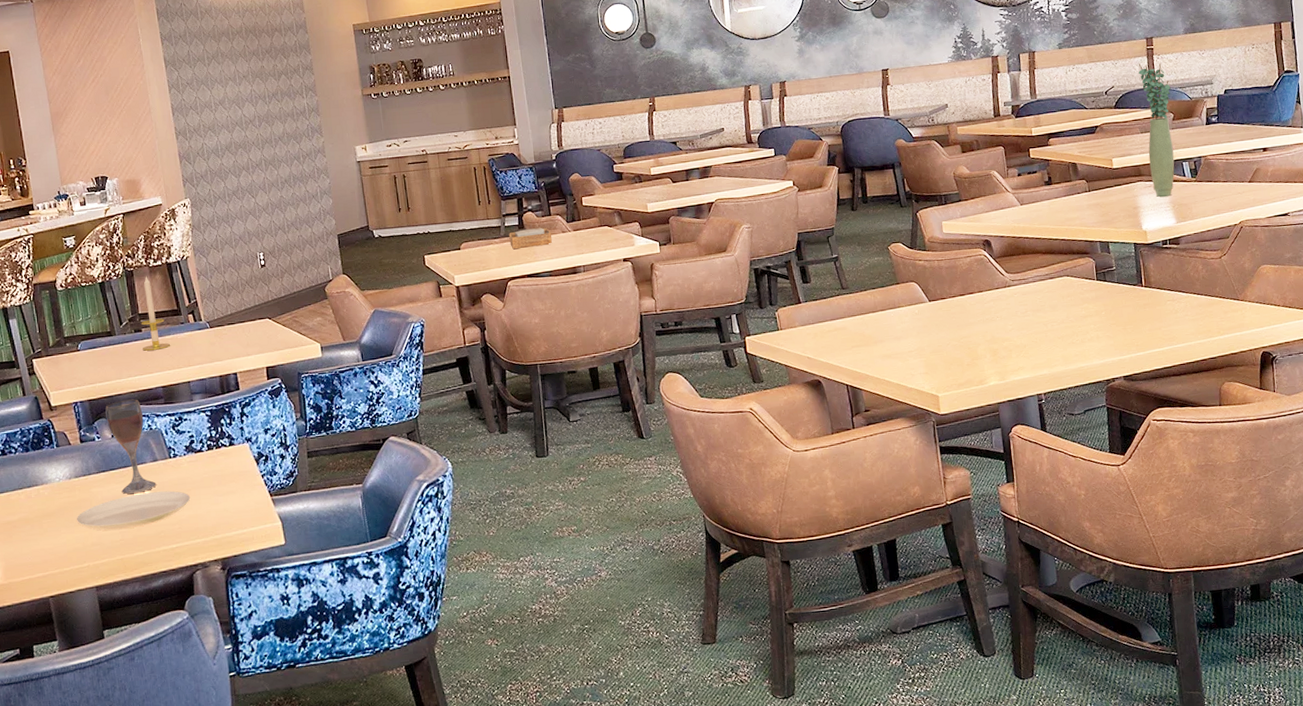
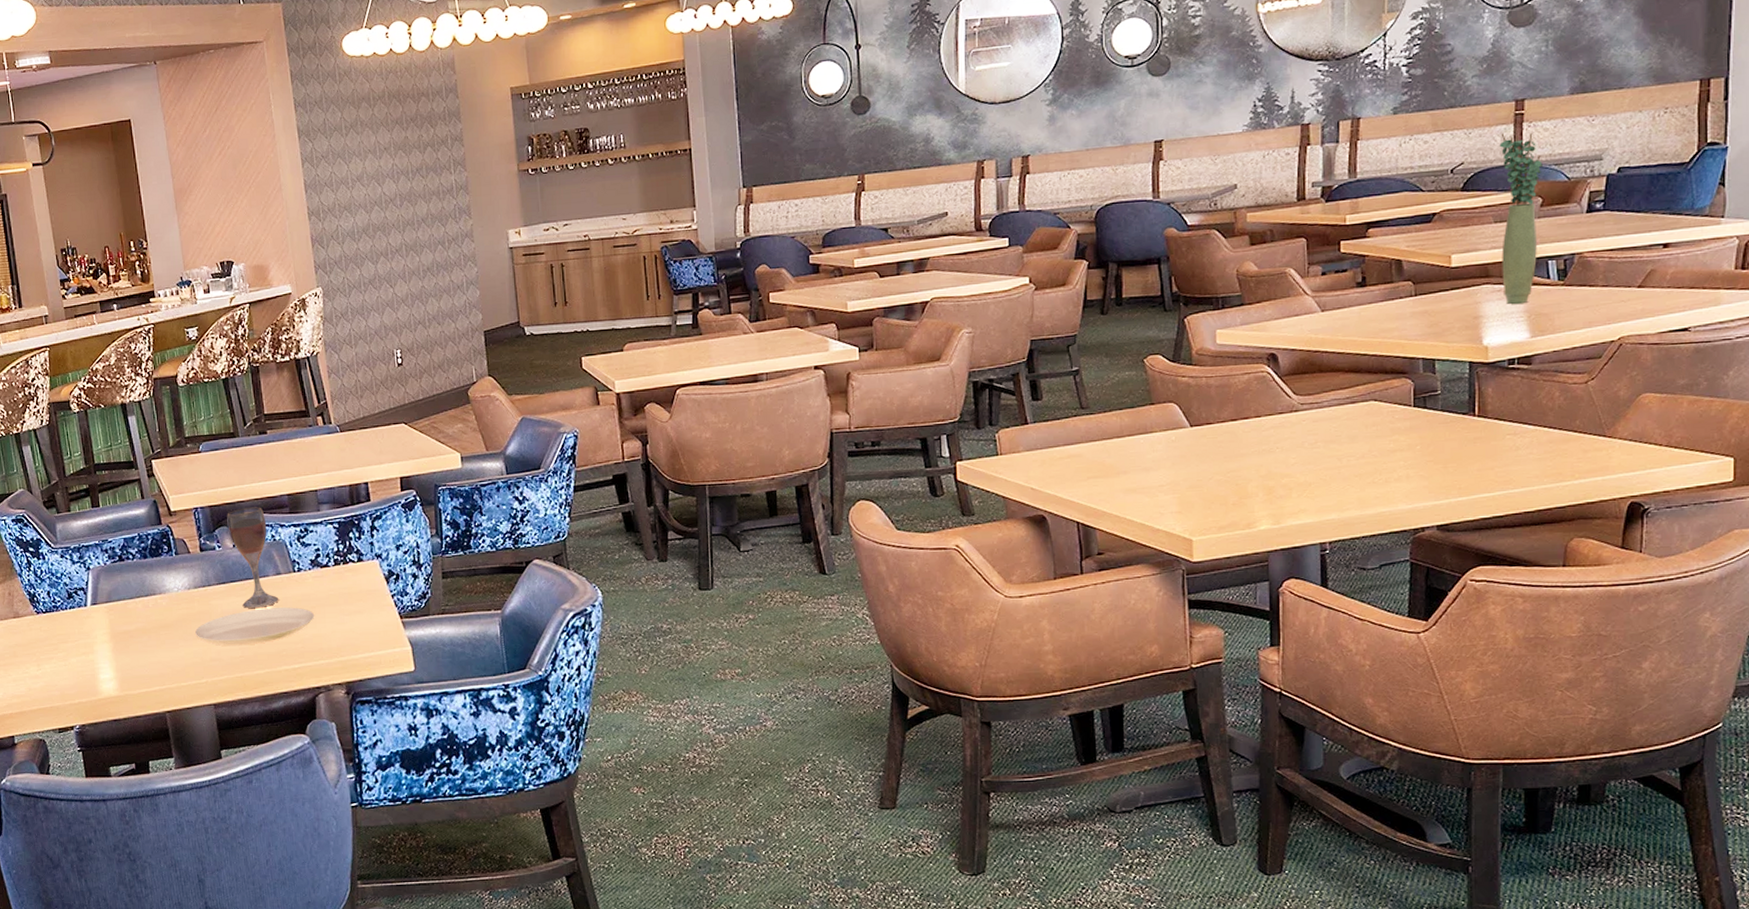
candle: present [141,275,170,351] -> none [266,372,297,455]
napkin holder: present [509,228,552,250] -> none [680,328,730,353]

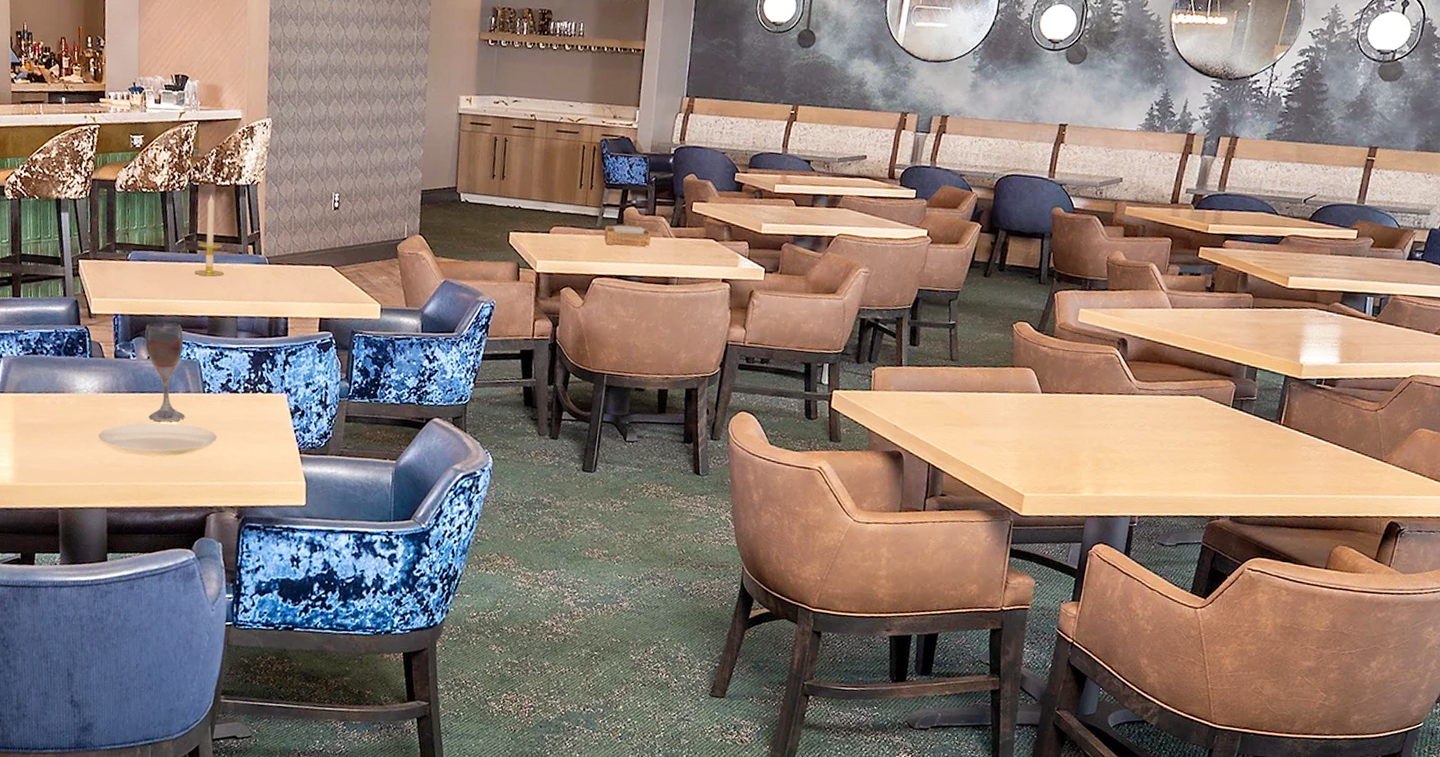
candle: none [266,372,297,455] -> present [194,194,224,277]
napkin holder: none [680,328,730,353] -> present [604,225,651,248]
vase: present [1499,133,1544,304] -> none [1325,174,1381,331]

